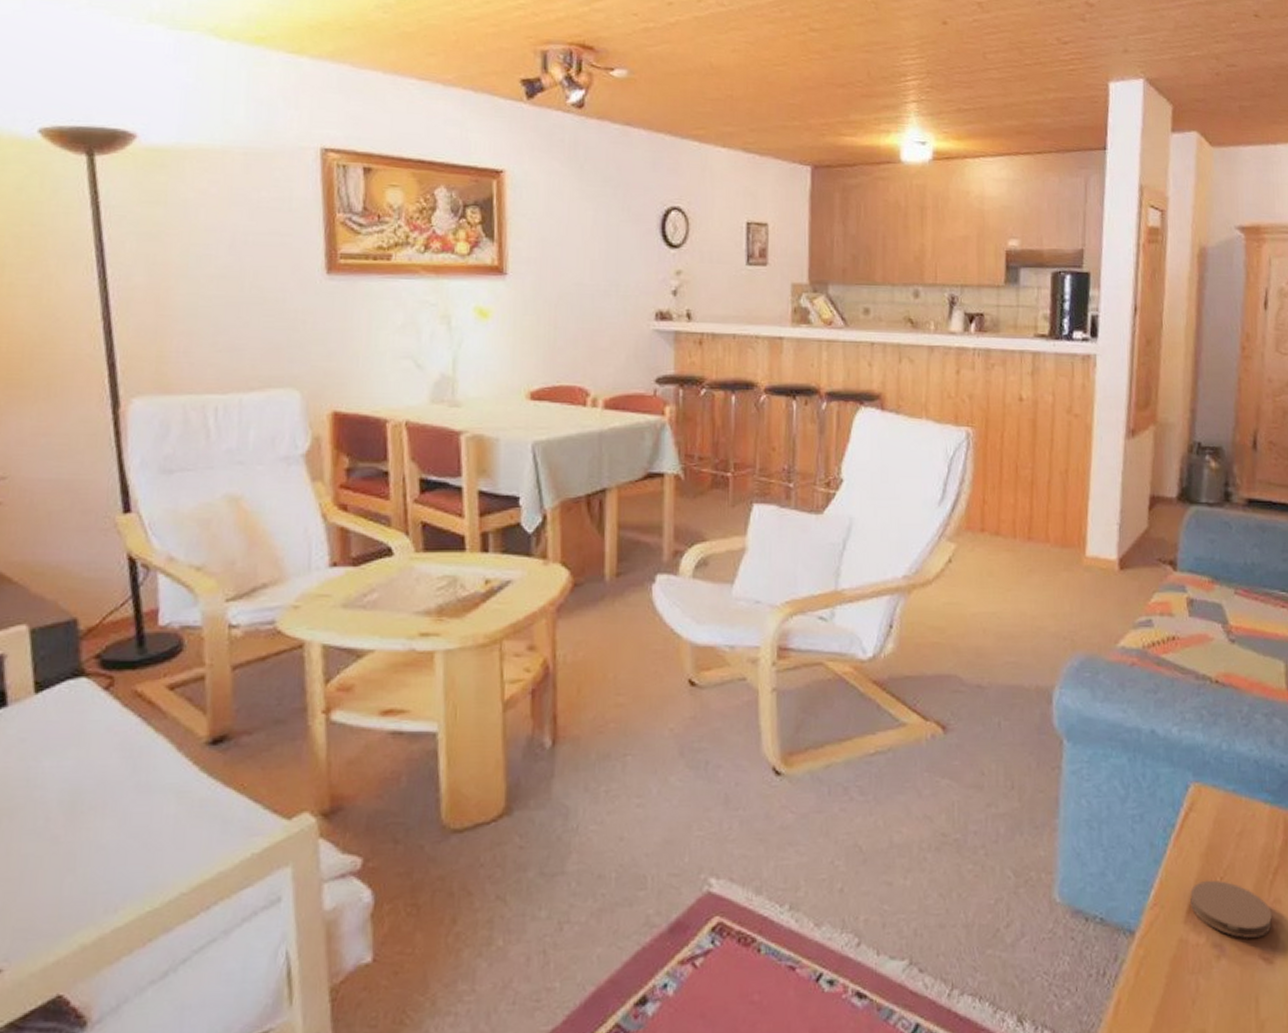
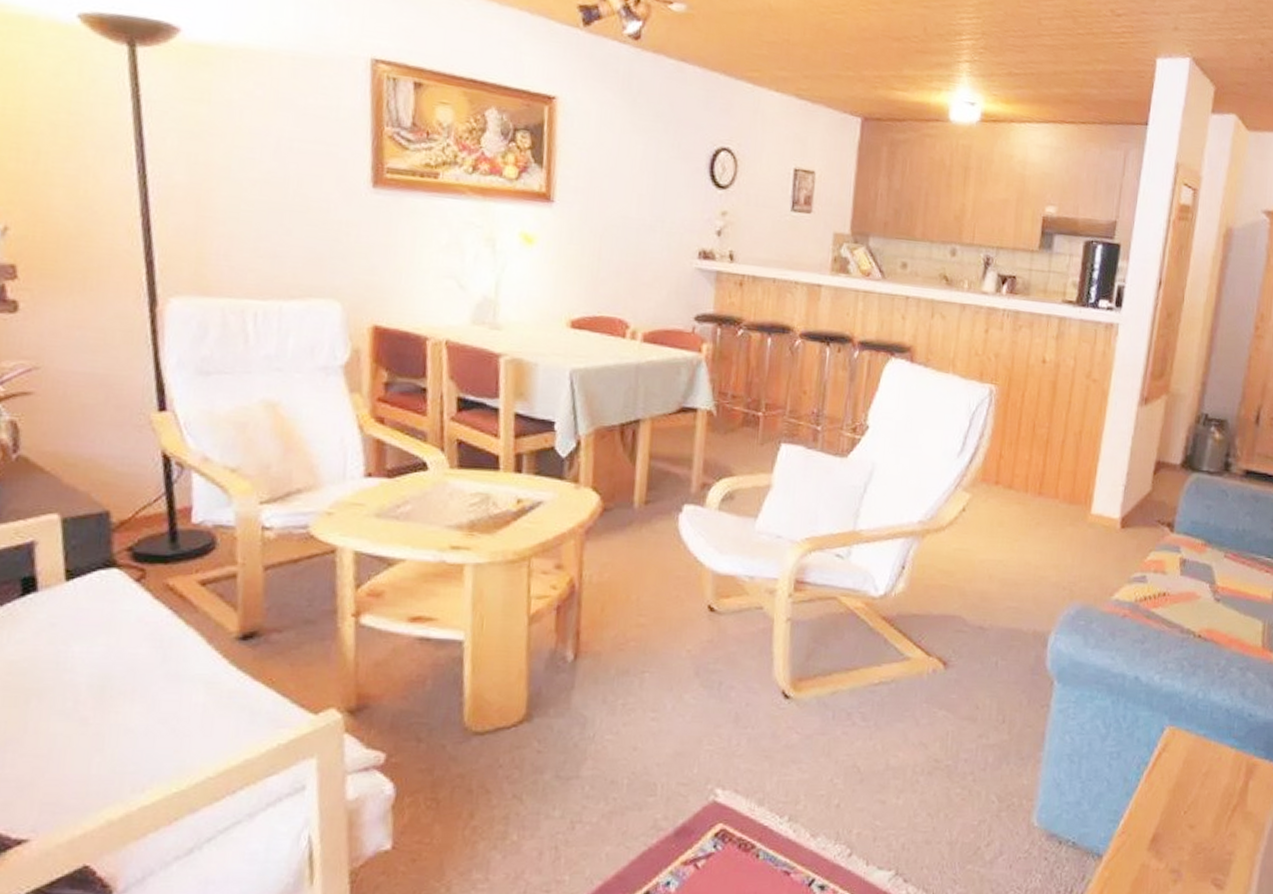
coaster: present [1190,880,1272,939] -> none [1155,813,1227,867]

